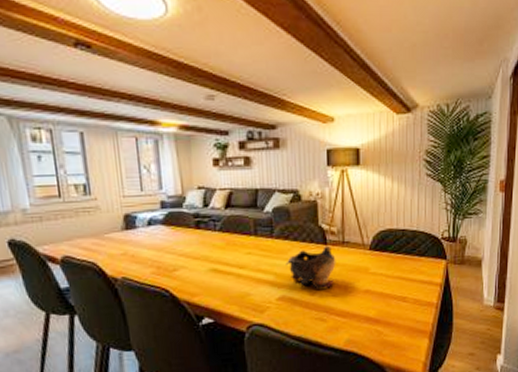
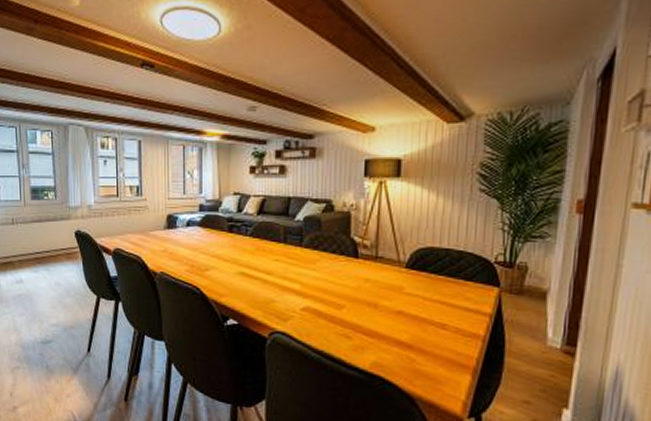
decorative bowl: present [285,245,336,289] -> none [313,259,367,304]

